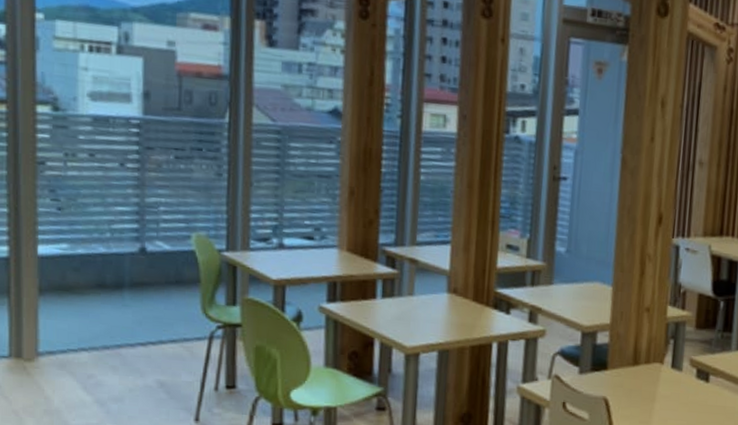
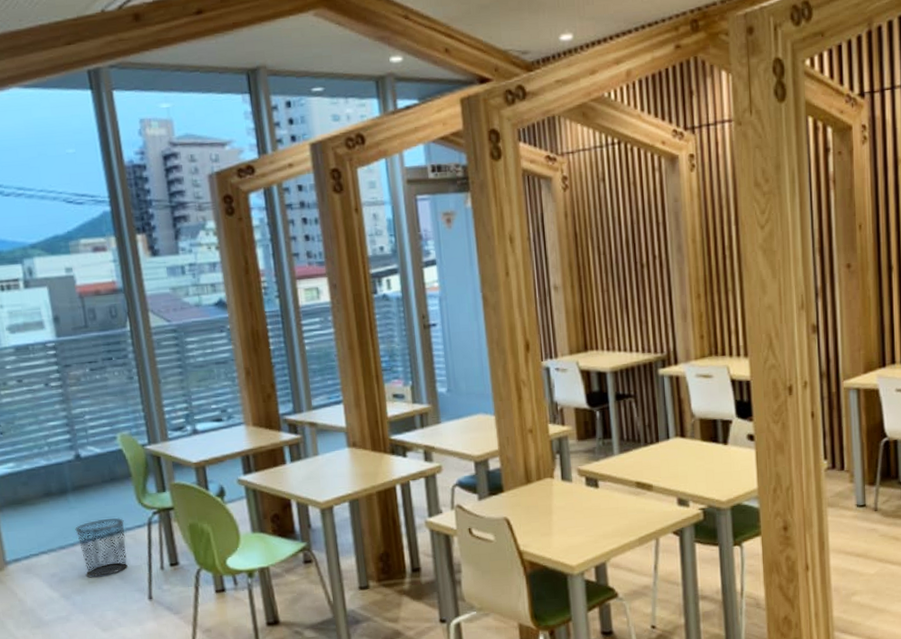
waste bin: none [124,323,183,388] -> present [75,517,128,578]

